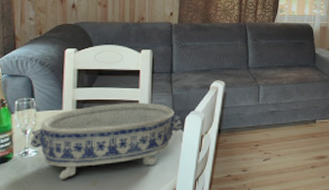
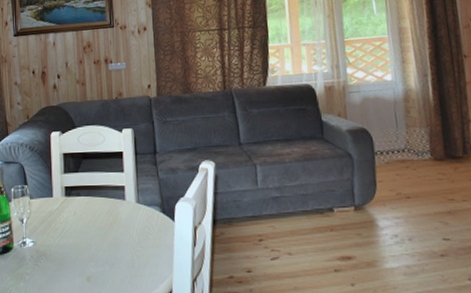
decorative bowl: present [29,102,183,179] -> none [26,188,173,273]

